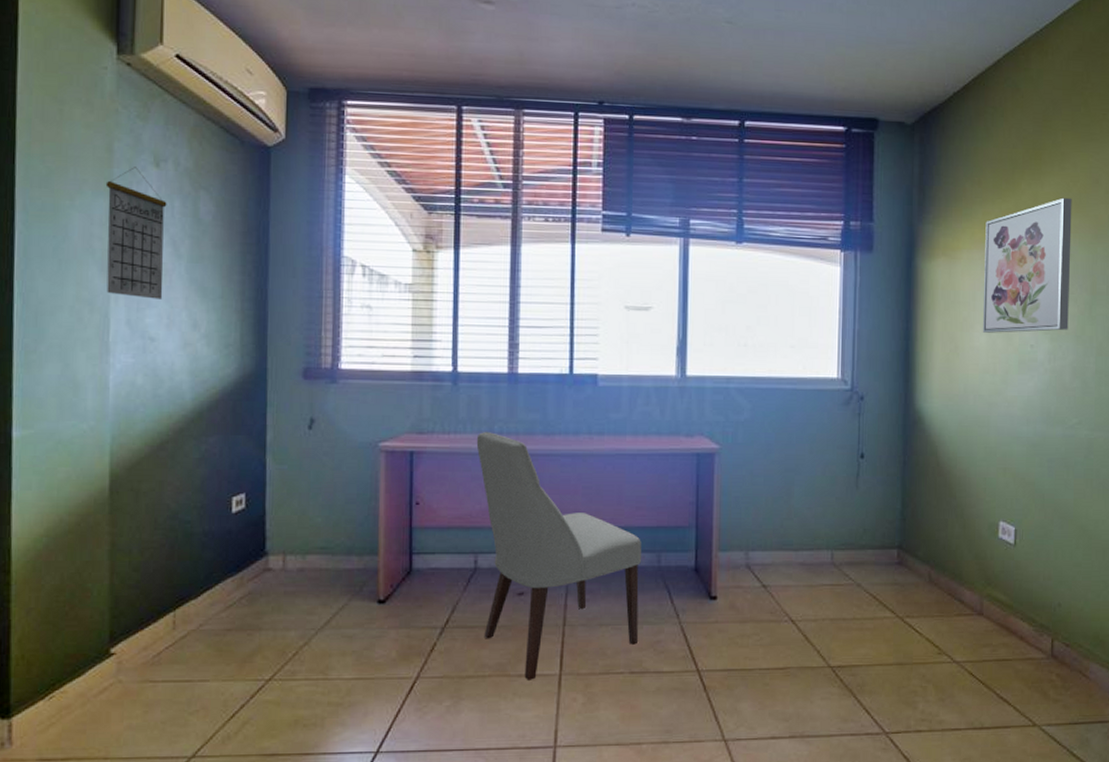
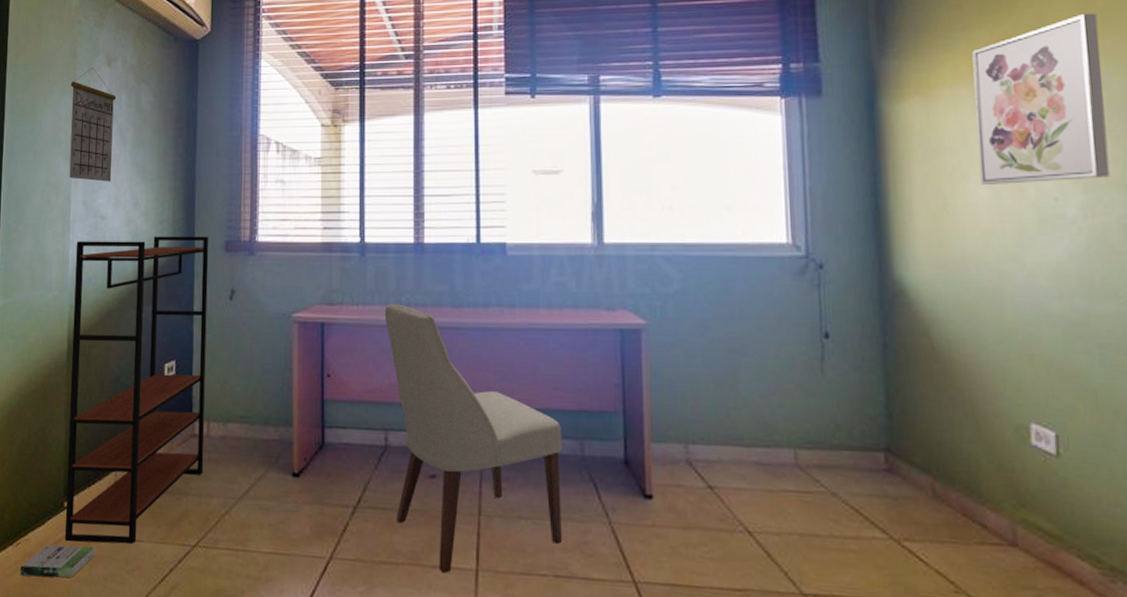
box: none [55,692,150,730] -> present [20,544,95,579]
bookshelf: none [111,361,285,690] -> present [64,236,209,545]

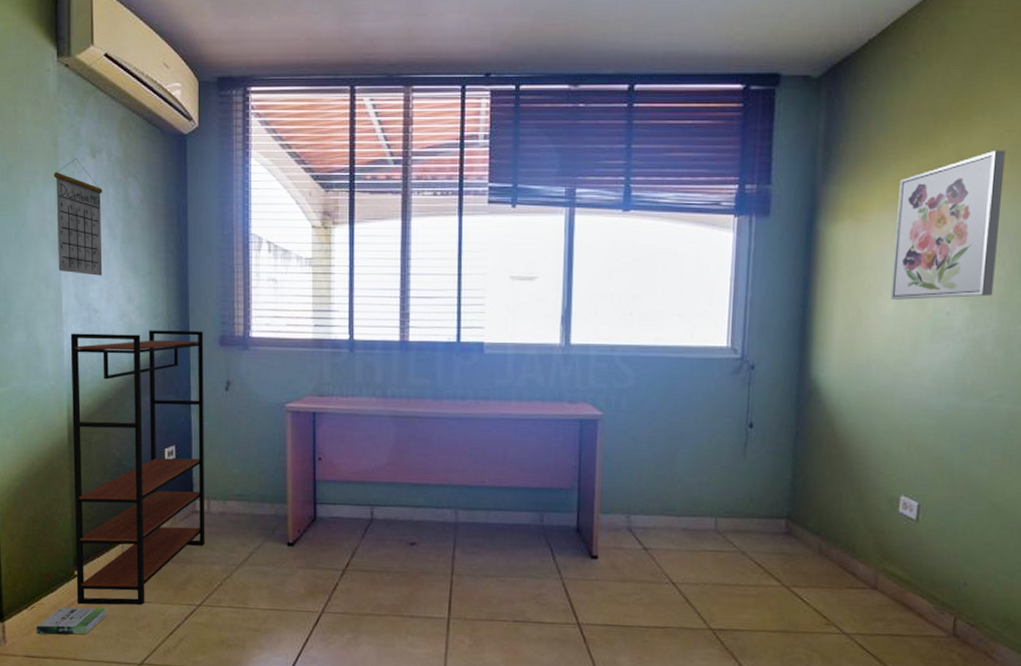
chair: present [384,304,563,573] -> none [371,396,526,621]

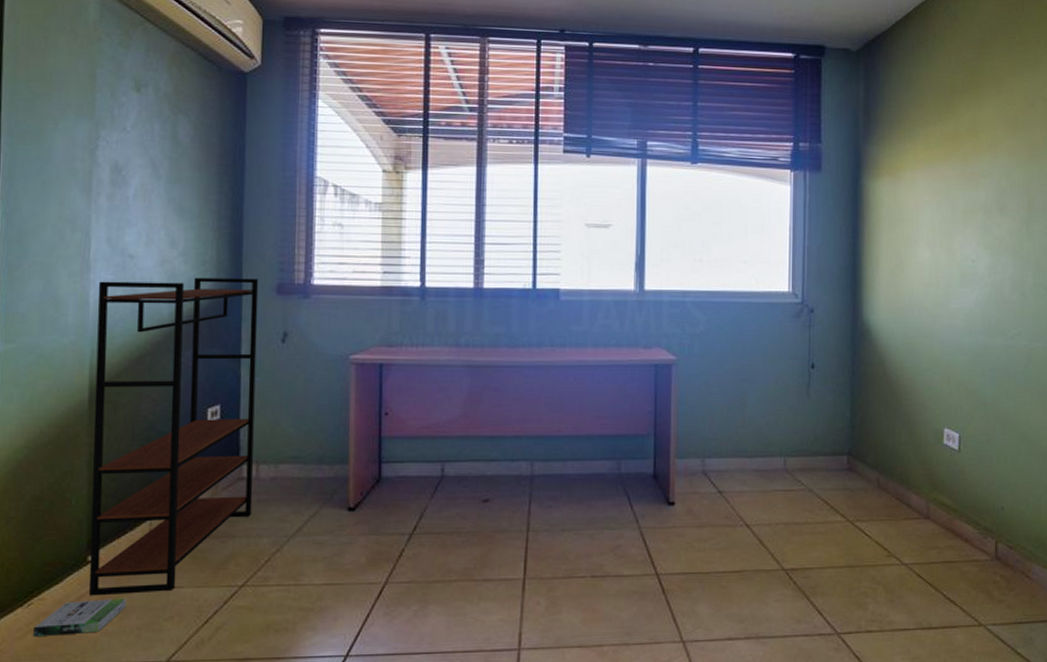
calendar: present [53,158,103,276] -> none [88,92,147,219]
wall art: present [890,150,1006,300] -> none [925,120,1009,249]

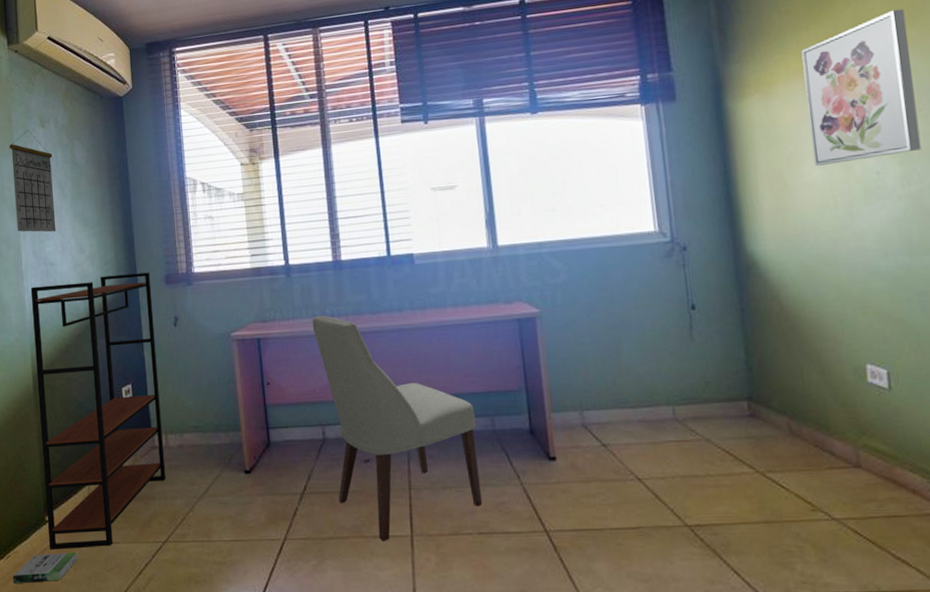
calendar: none [88,92,147,219] -> present [9,130,56,232]
chair: none [443,345,603,585] -> present [312,315,482,541]
wall art: none [925,120,1009,249] -> present [801,8,922,166]

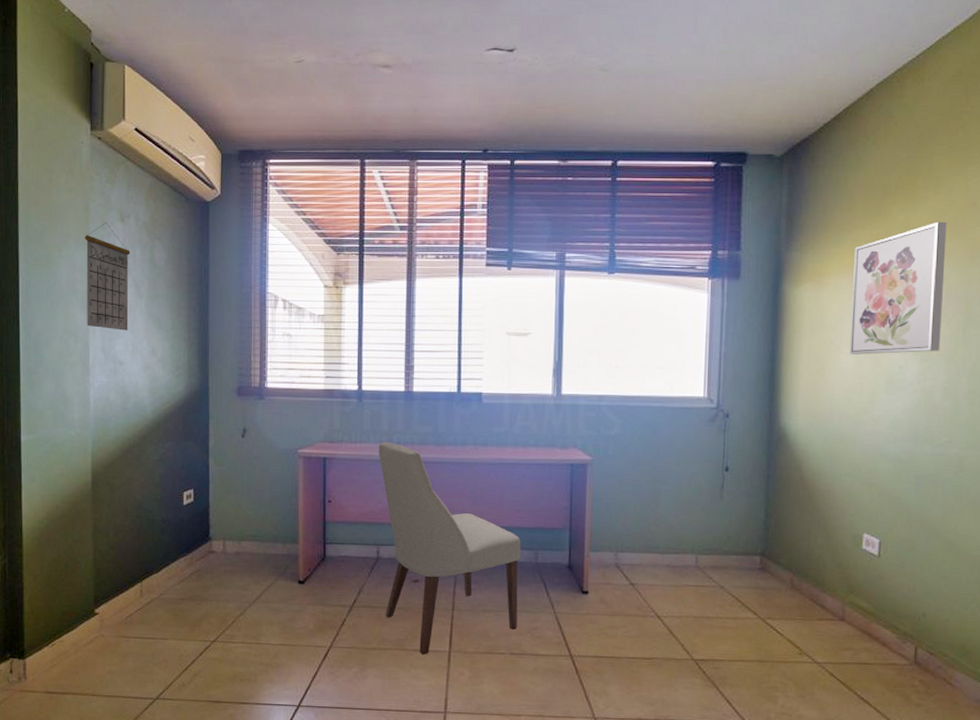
box: present [13,552,78,583] -> none [57,644,125,671]
bookshelf: present [30,272,166,550] -> none [96,381,222,642]

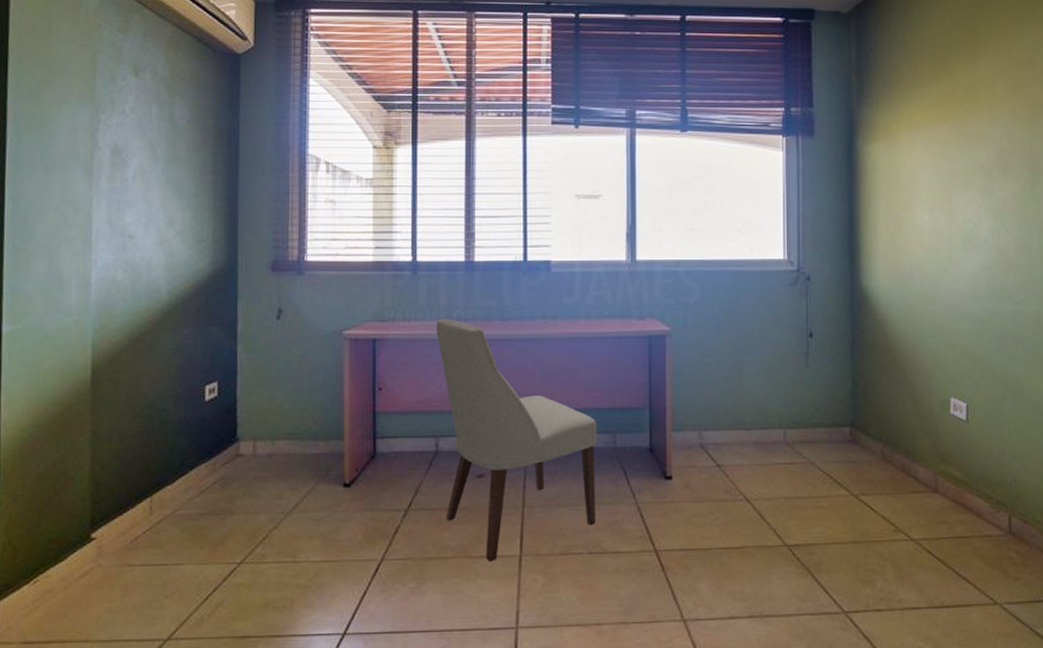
calendar: present [84,223,130,331] -> none [89,77,145,199]
wall art: present [849,221,947,355] -> none [924,78,1011,212]

